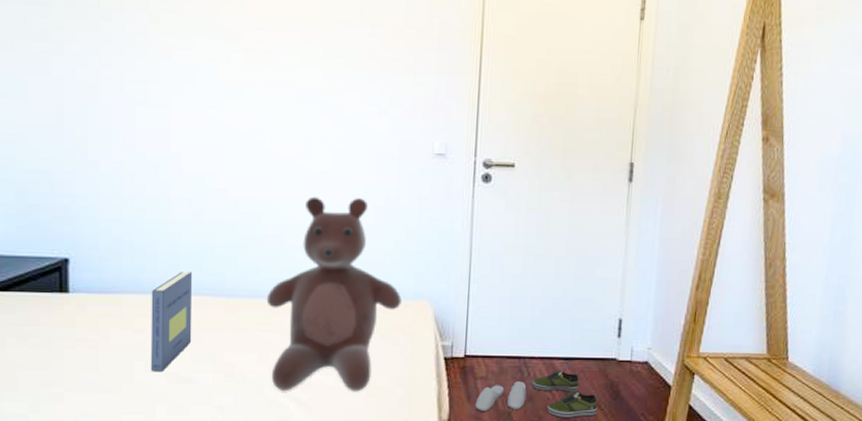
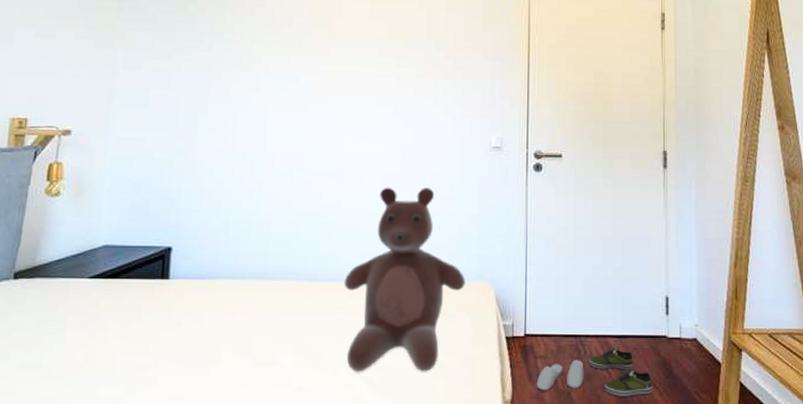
book: present [150,271,193,371] -> none [237,258,279,354]

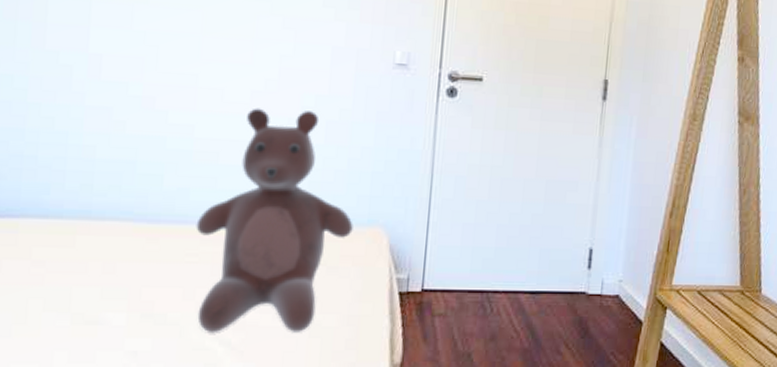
slippers: present [536,360,584,391] -> none [431,318,489,353]
shoe: present [588,347,652,397] -> none [494,305,565,358]

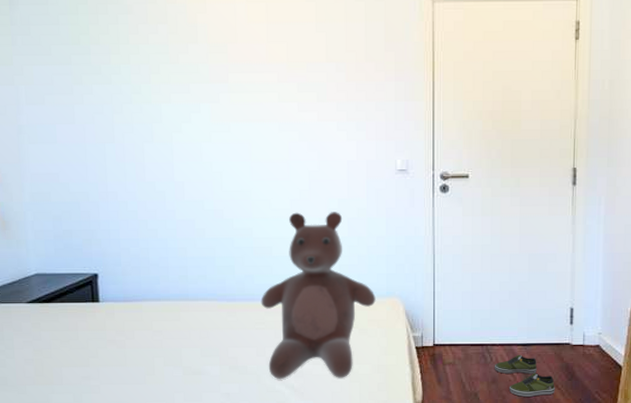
shoe: none [494,305,565,358] -> present [494,354,555,397]

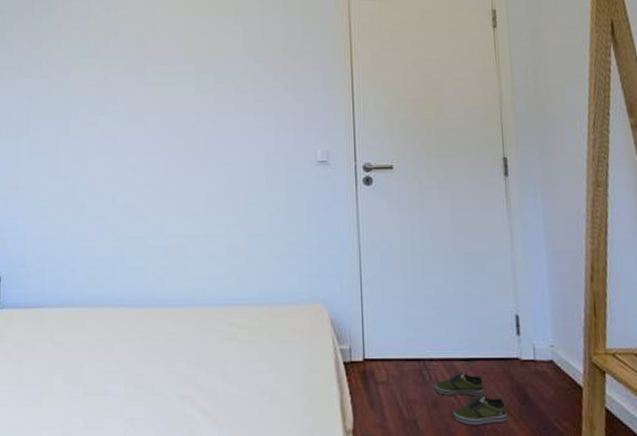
teddy bear: present [261,212,376,379] -> none [172,207,298,401]

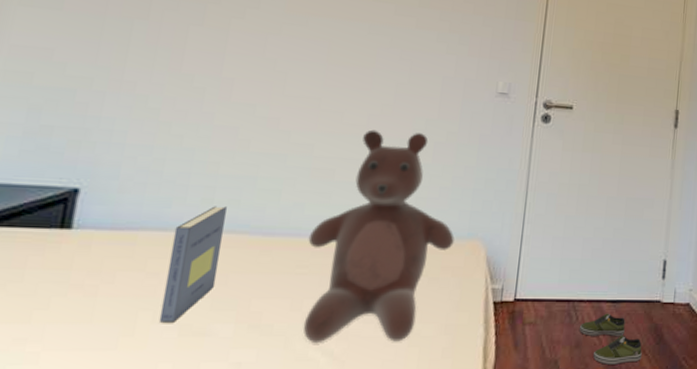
book: none [68,284,106,384] -> present [159,206,227,322]
teddy bear: none [172,207,298,401] -> present [303,129,455,342]

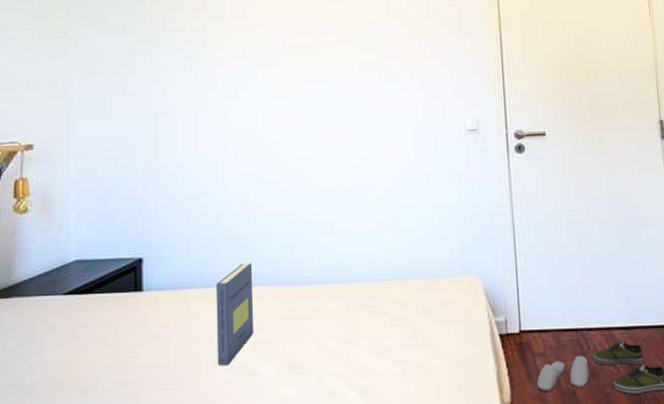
teddy bear: present [303,129,455,342] -> none [321,179,451,379]
slippers: none [521,326,575,360] -> present [536,356,590,391]

